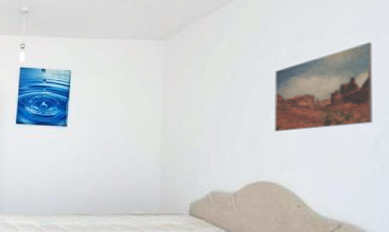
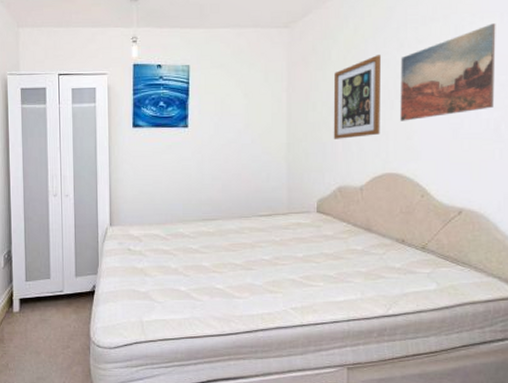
wall art: none [207,68,255,146] -> present [333,55,381,139]

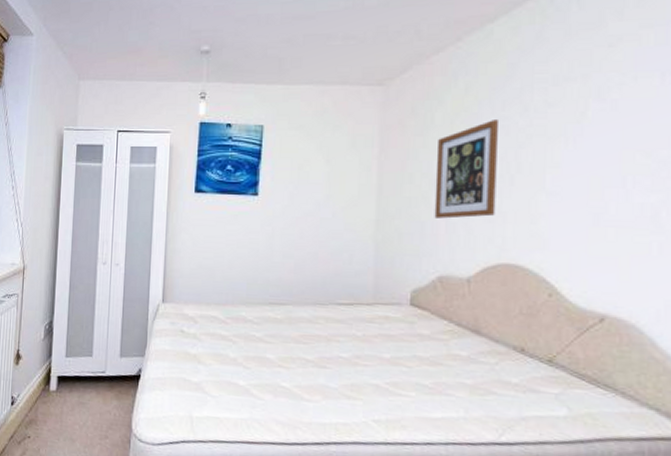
wall art: present [400,23,496,121] -> none [522,85,655,201]

